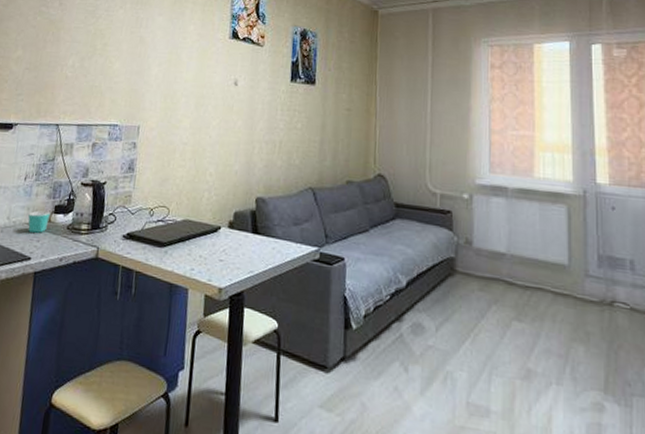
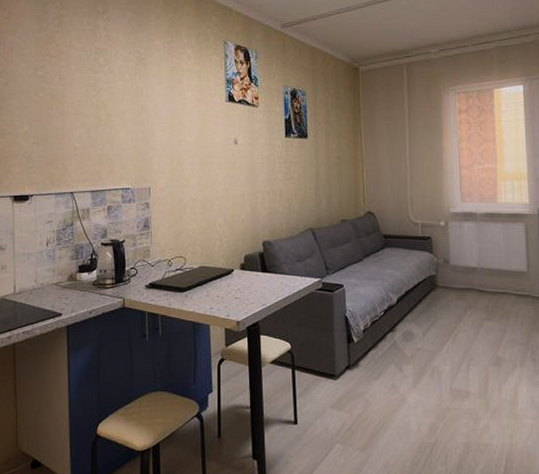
mug: present [27,210,50,233] -> none [53,271,75,292]

